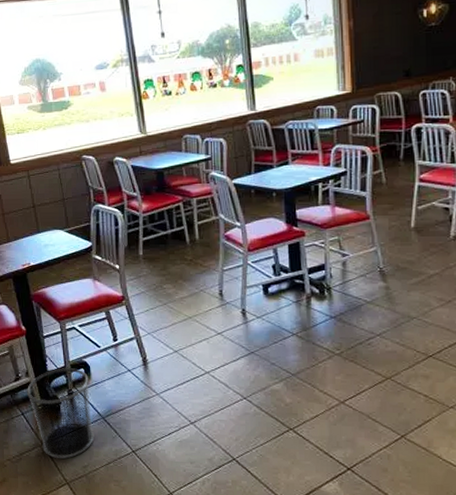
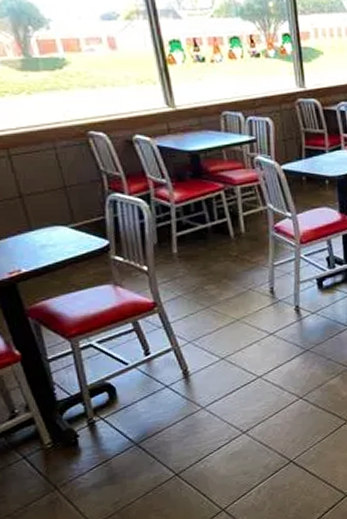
waste bin: present [26,368,95,459] -> none [27,393,127,501]

